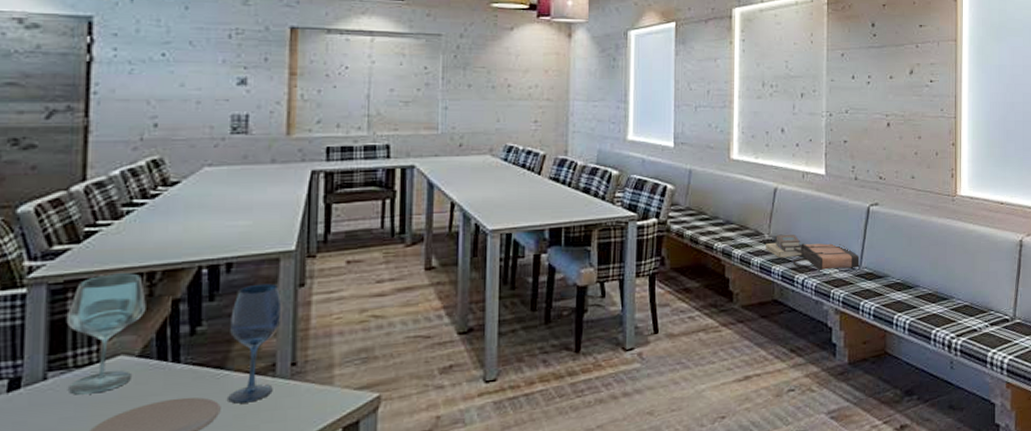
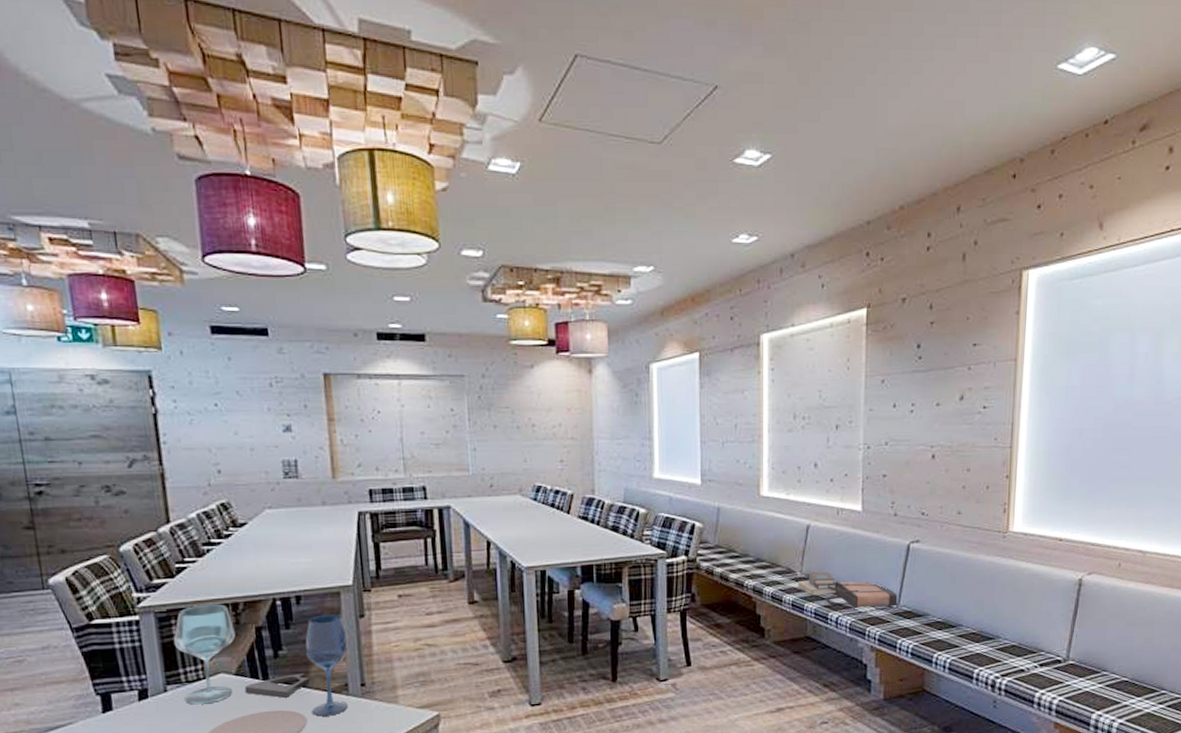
napkin holder: none [147,353,229,383] -> present [244,673,309,698]

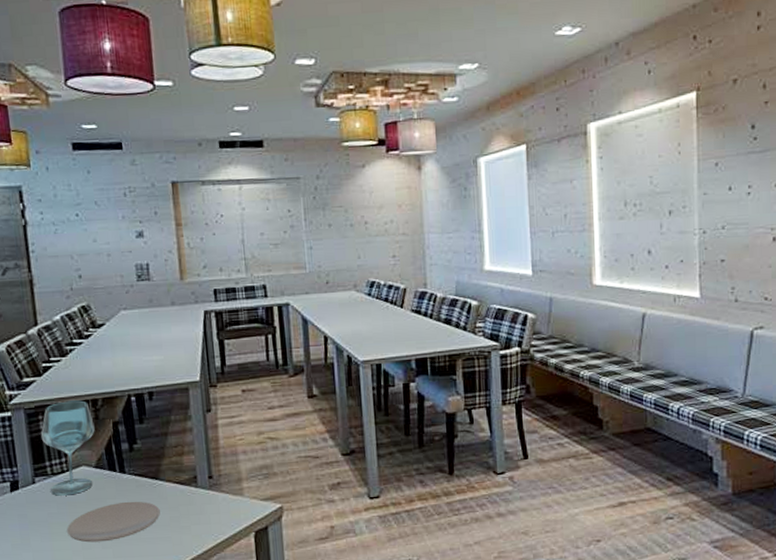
napkin holder: present [244,673,309,698] -> none [103,466,161,490]
wineglass: present [305,614,349,717] -> none [157,409,197,508]
books: present [798,571,836,596] -> none [636,360,676,386]
shopping bag: present [826,581,898,608] -> none [666,370,743,398]

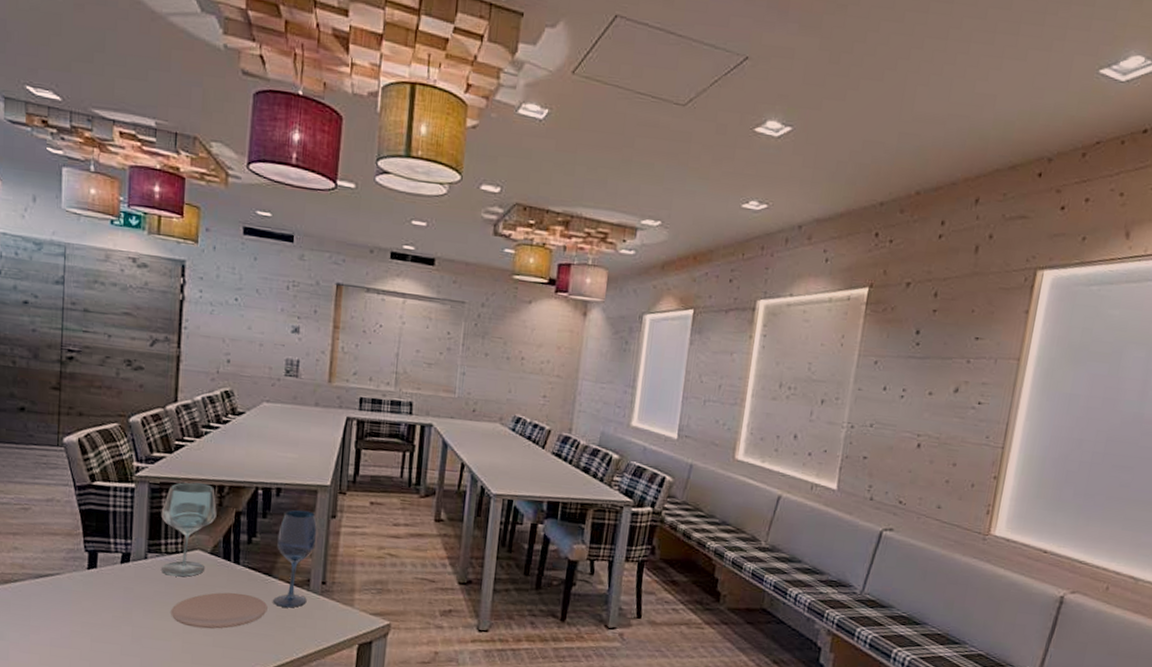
wineglass: none [157,409,197,508] -> present [273,509,318,608]

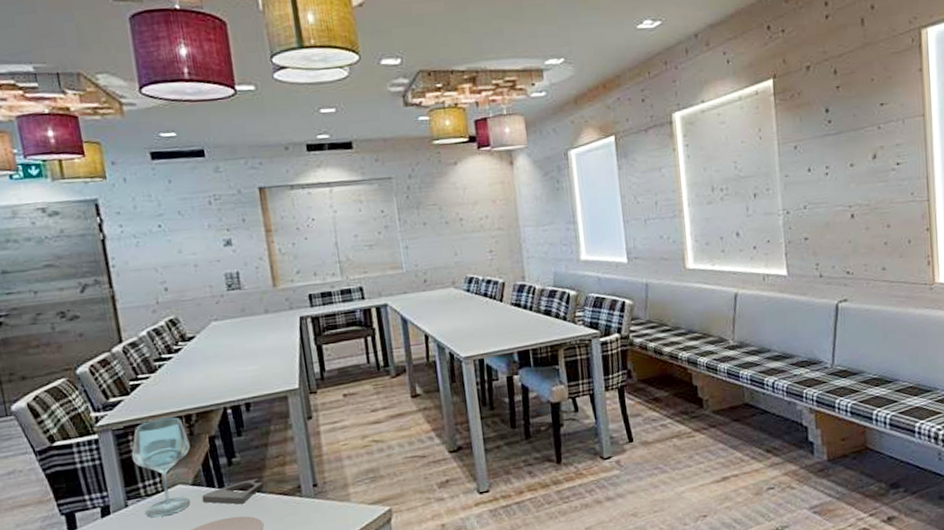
napkin holder: none [216,561,276,583] -> present [201,479,263,505]
wineglass: present [273,509,318,608] -> none [257,418,302,520]

